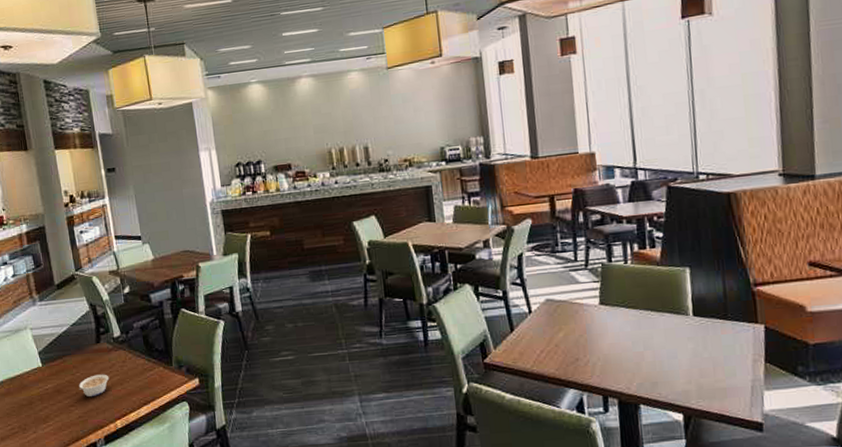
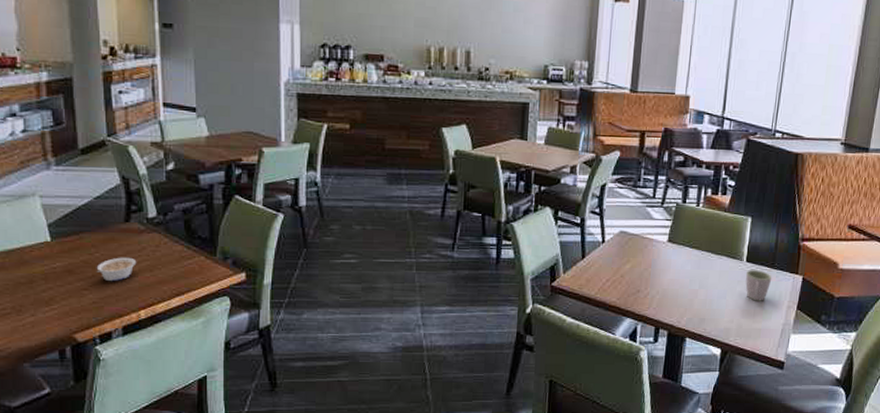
mug: none [696,323,728,358] -> present [745,270,772,301]

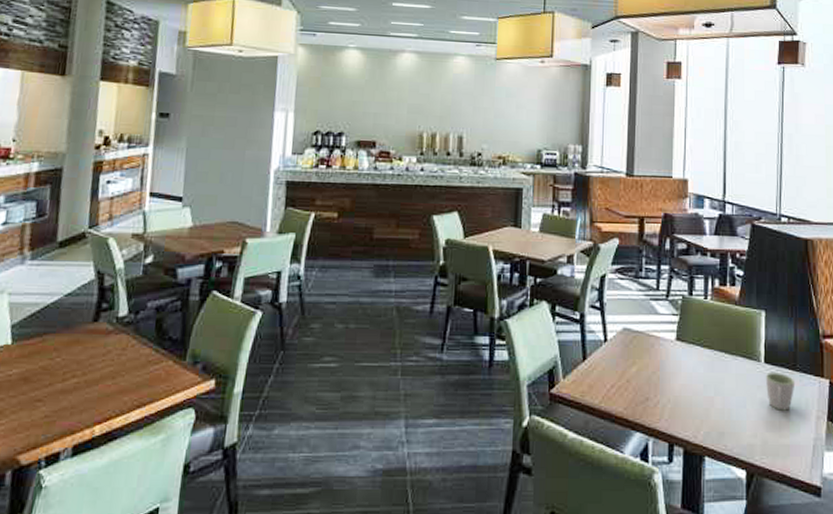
legume: present [96,257,137,281] -> none [54,362,99,390]

